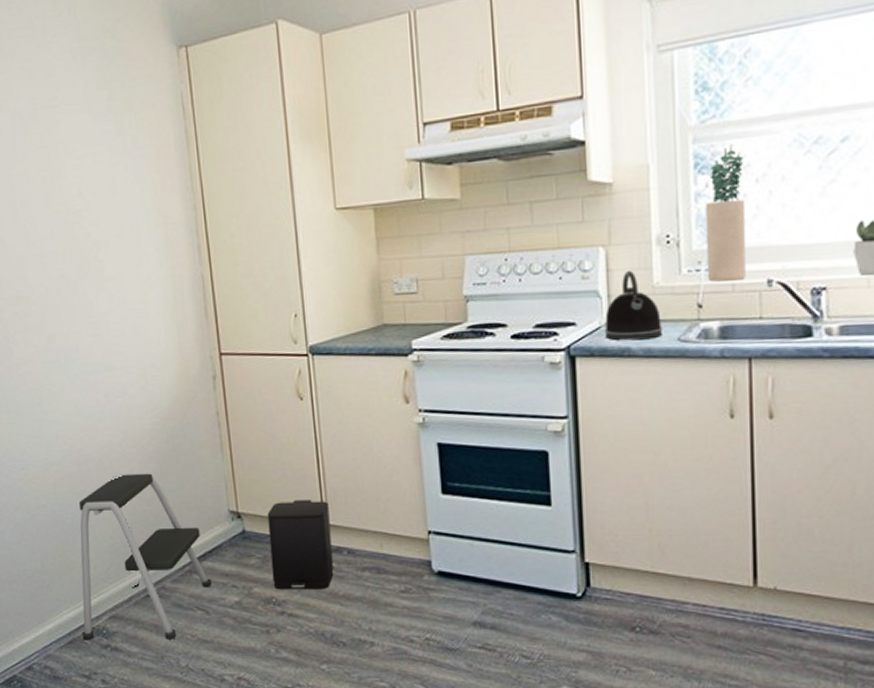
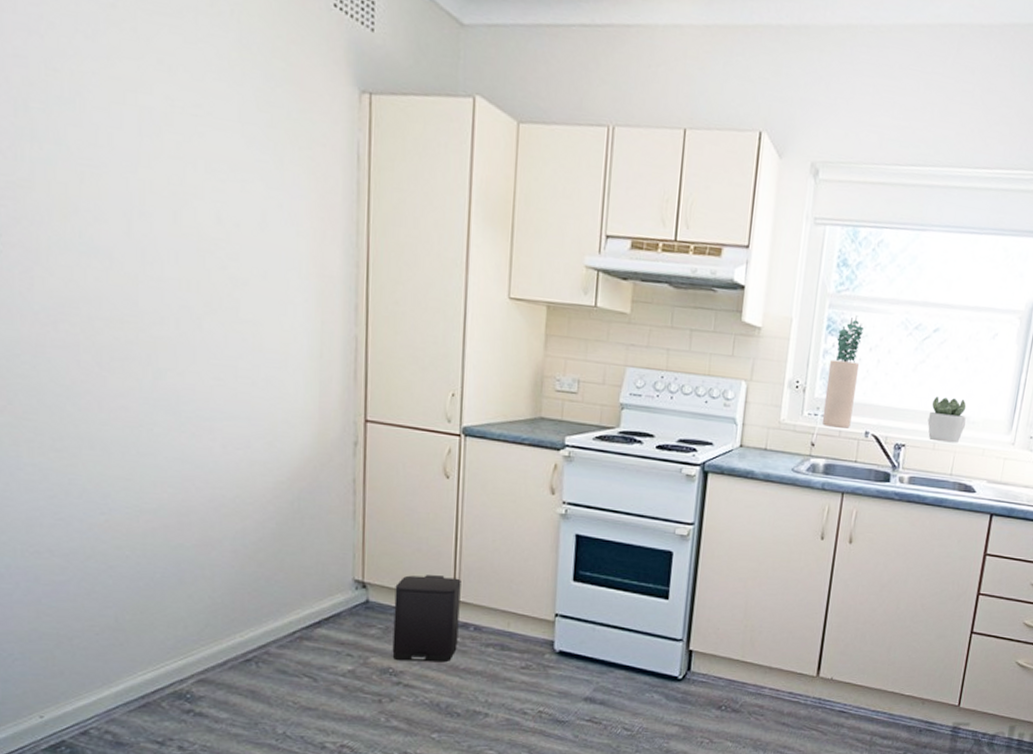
step stool: present [79,473,212,640] -> none [160,531,324,706]
kettle: present [604,271,663,341] -> none [735,406,782,467]

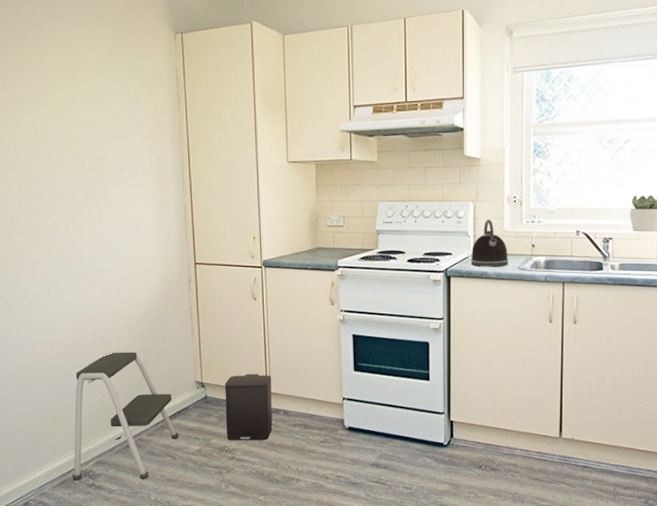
step stool: none [160,531,324,706] -> present [73,352,179,481]
kettle: none [735,406,782,467] -> present [470,220,509,267]
vase: present [822,315,863,429] -> none [539,138,565,230]

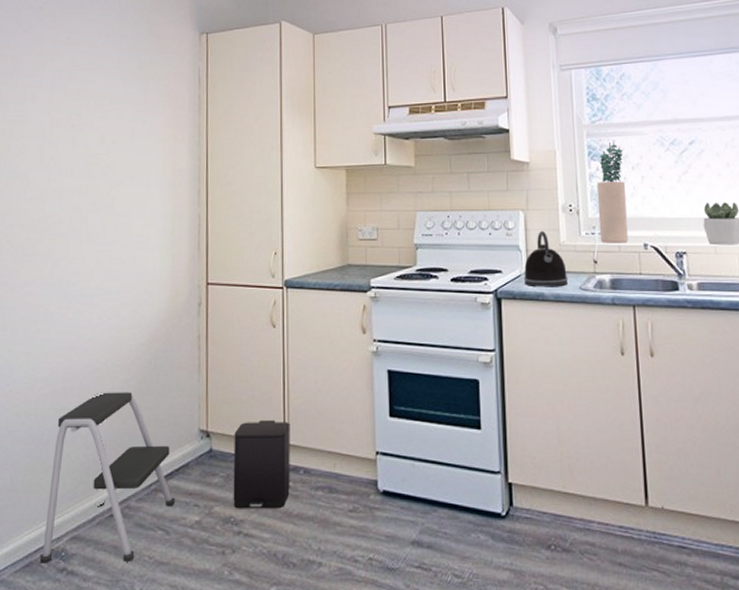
vase: none [539,138,565,230] -> present [596,140,628,243]

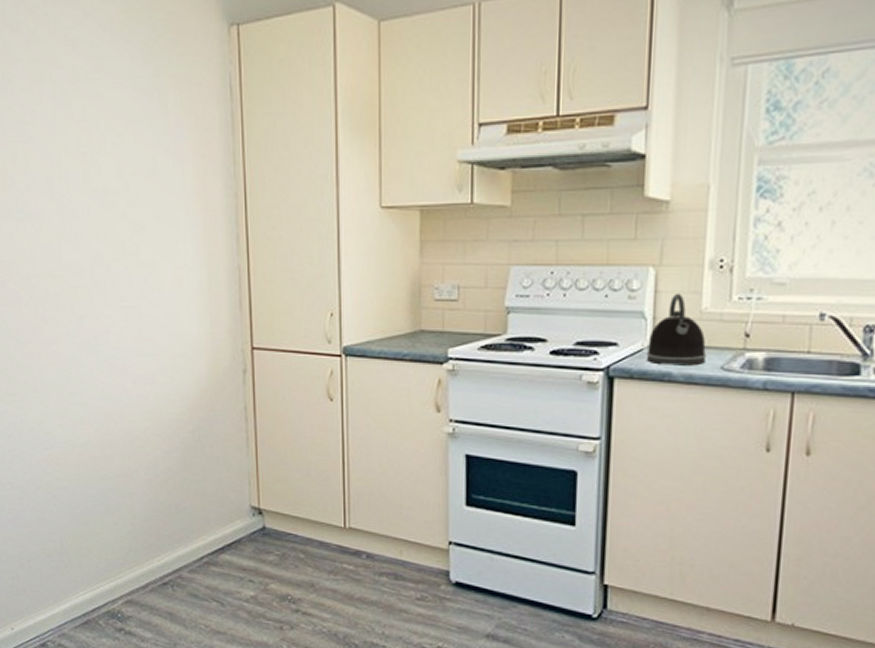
step stool: present [40,392,175,564] -> none [98,461,228,628]
pedal bin: present [233,420,290,509] -> none [289,501,351,591]
vase: present [596,140,628,243] -> none [758,169,809,312]

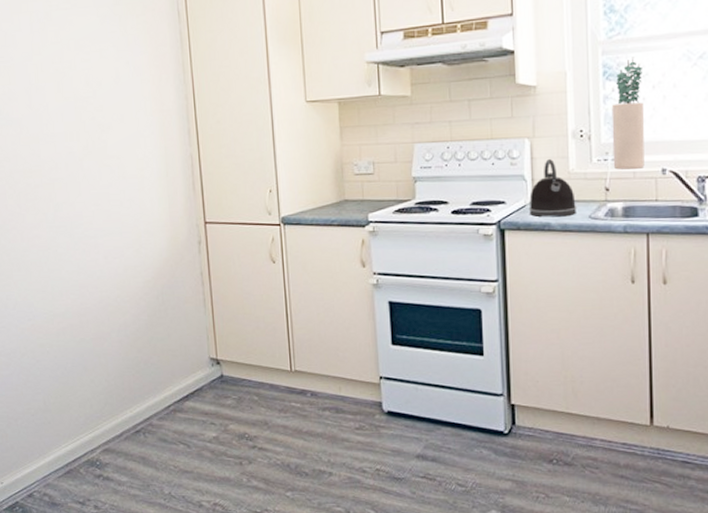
vase: none [758,169,809,312] -> present [611,57,645,170]

